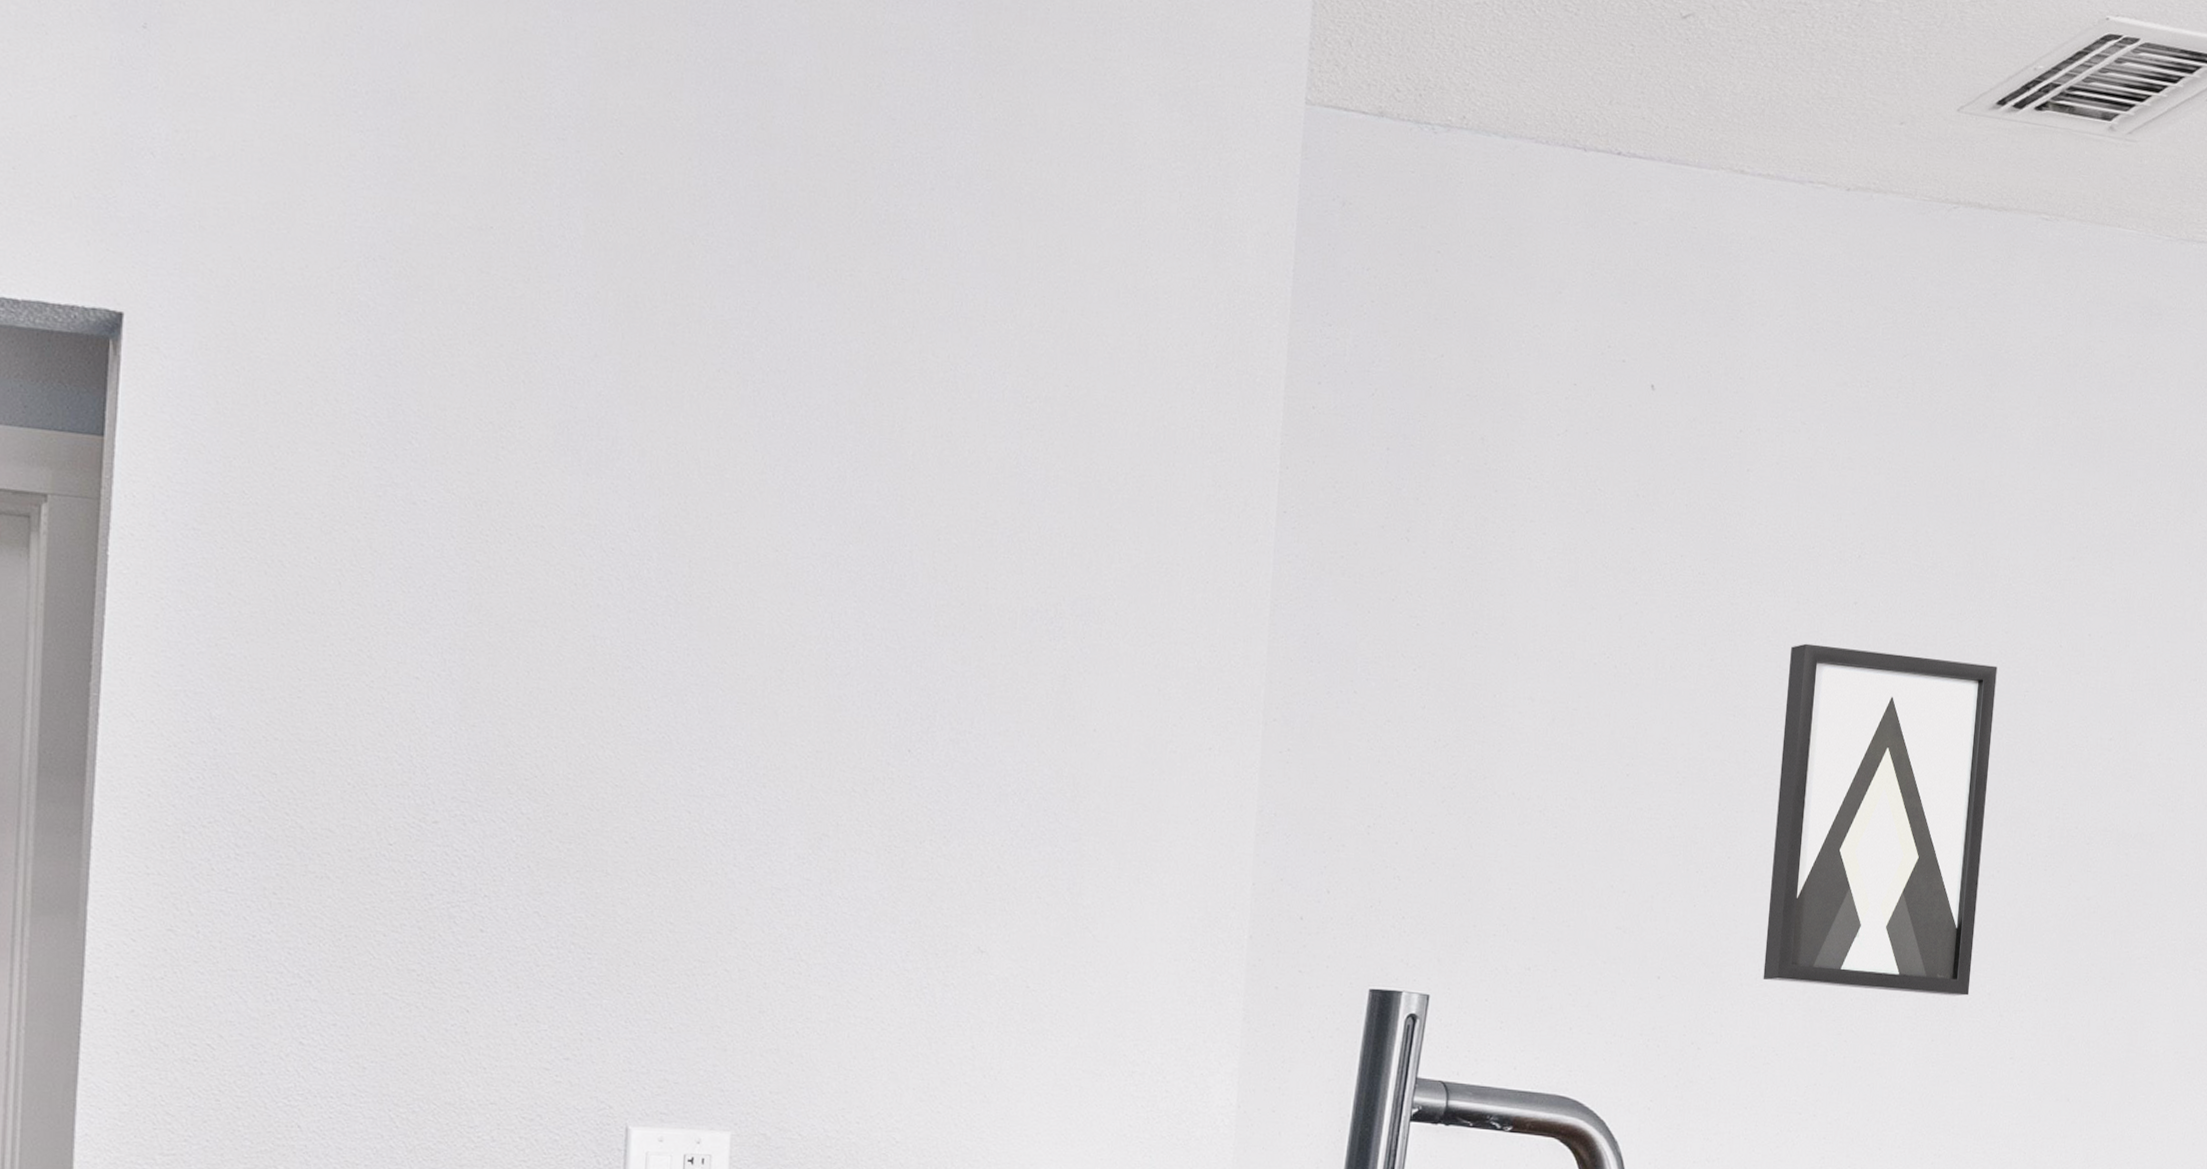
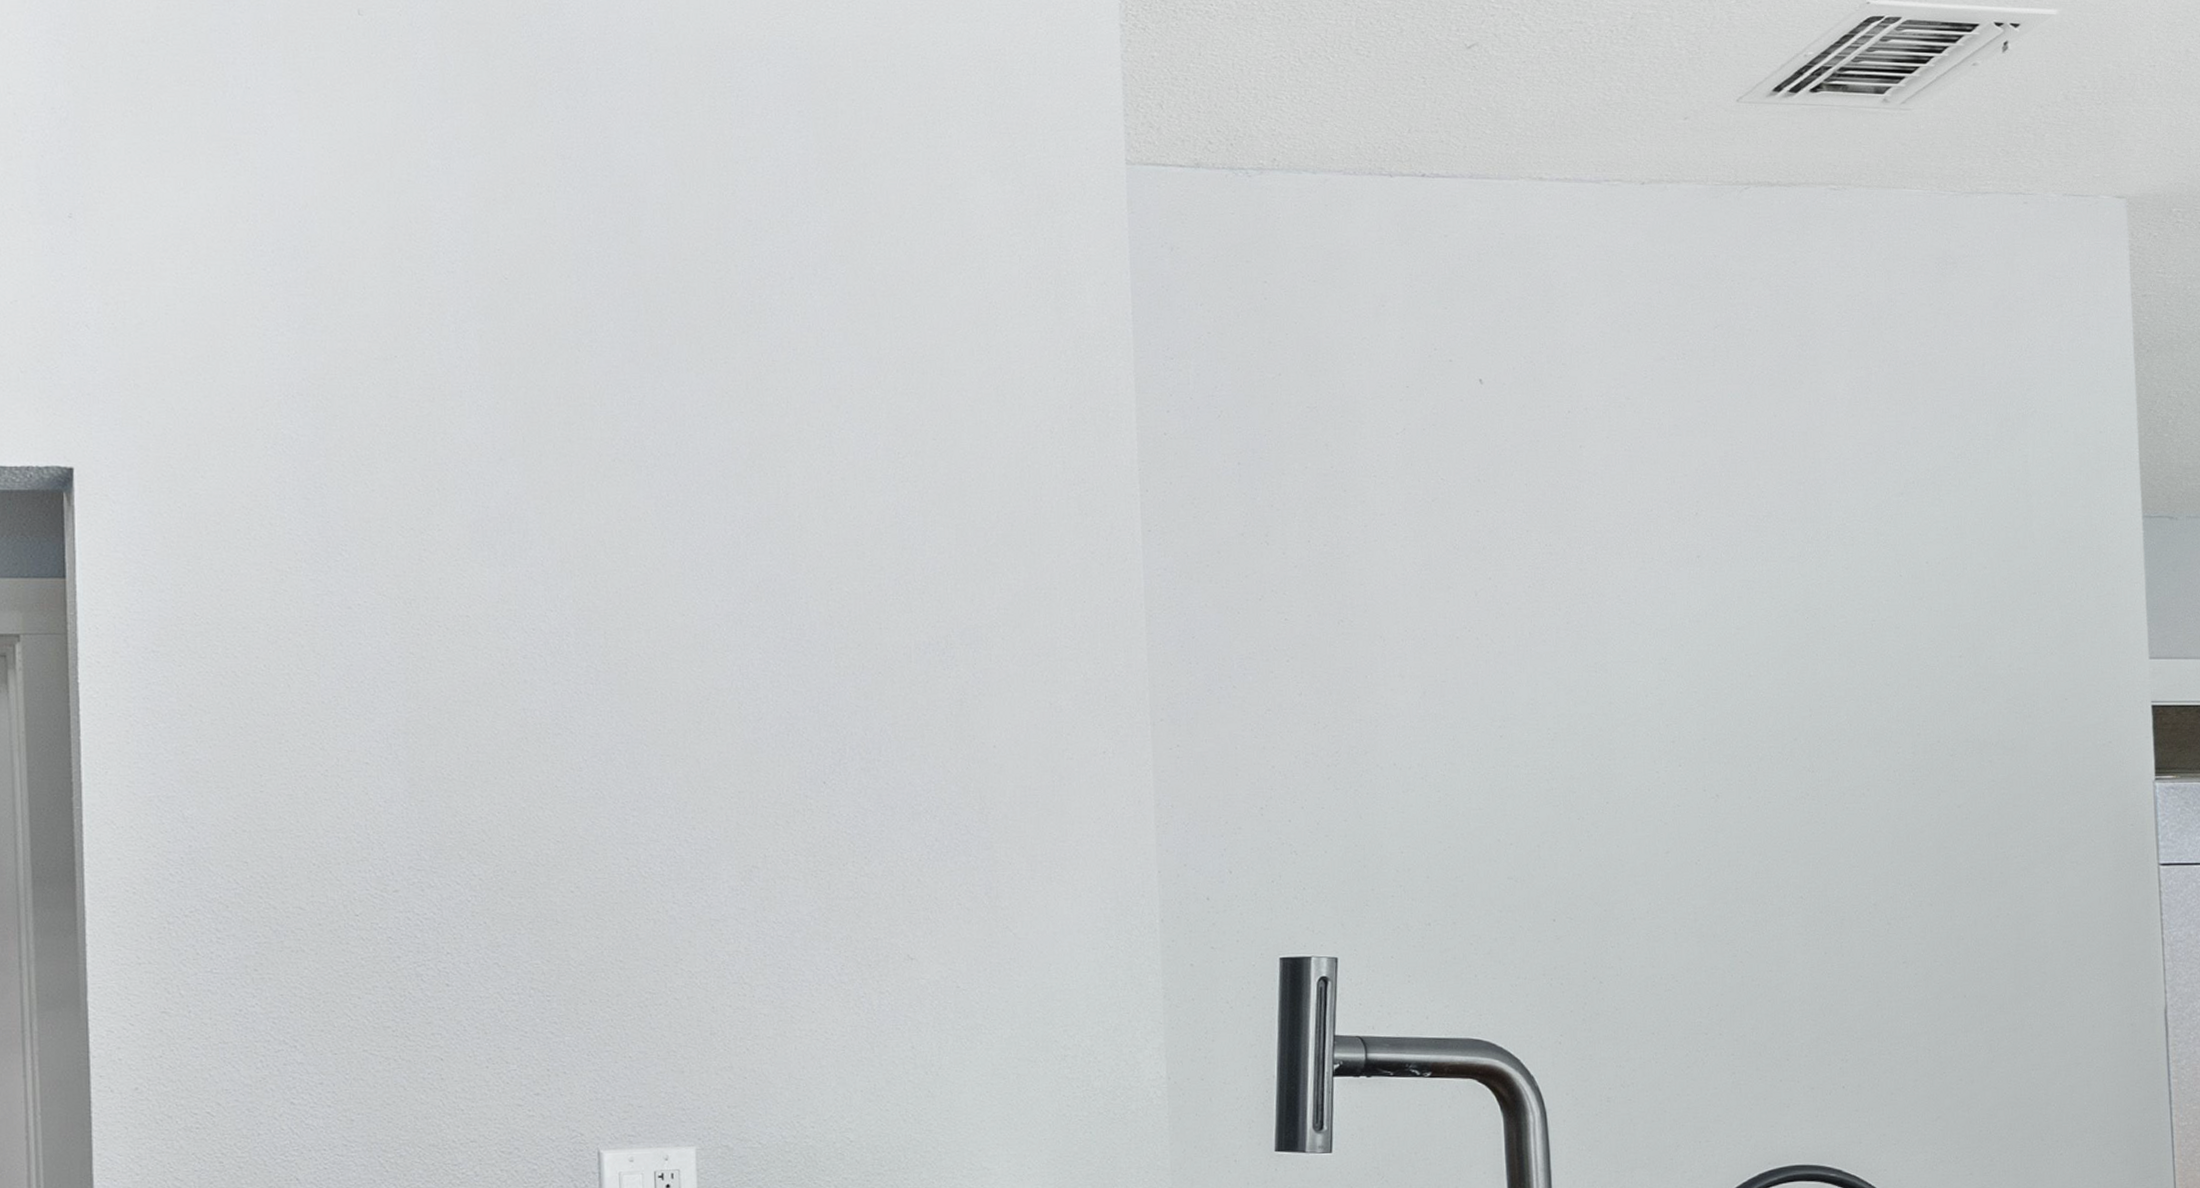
wall art: present [1763,643,1998,997] -> none [1642,598,1856,913]

